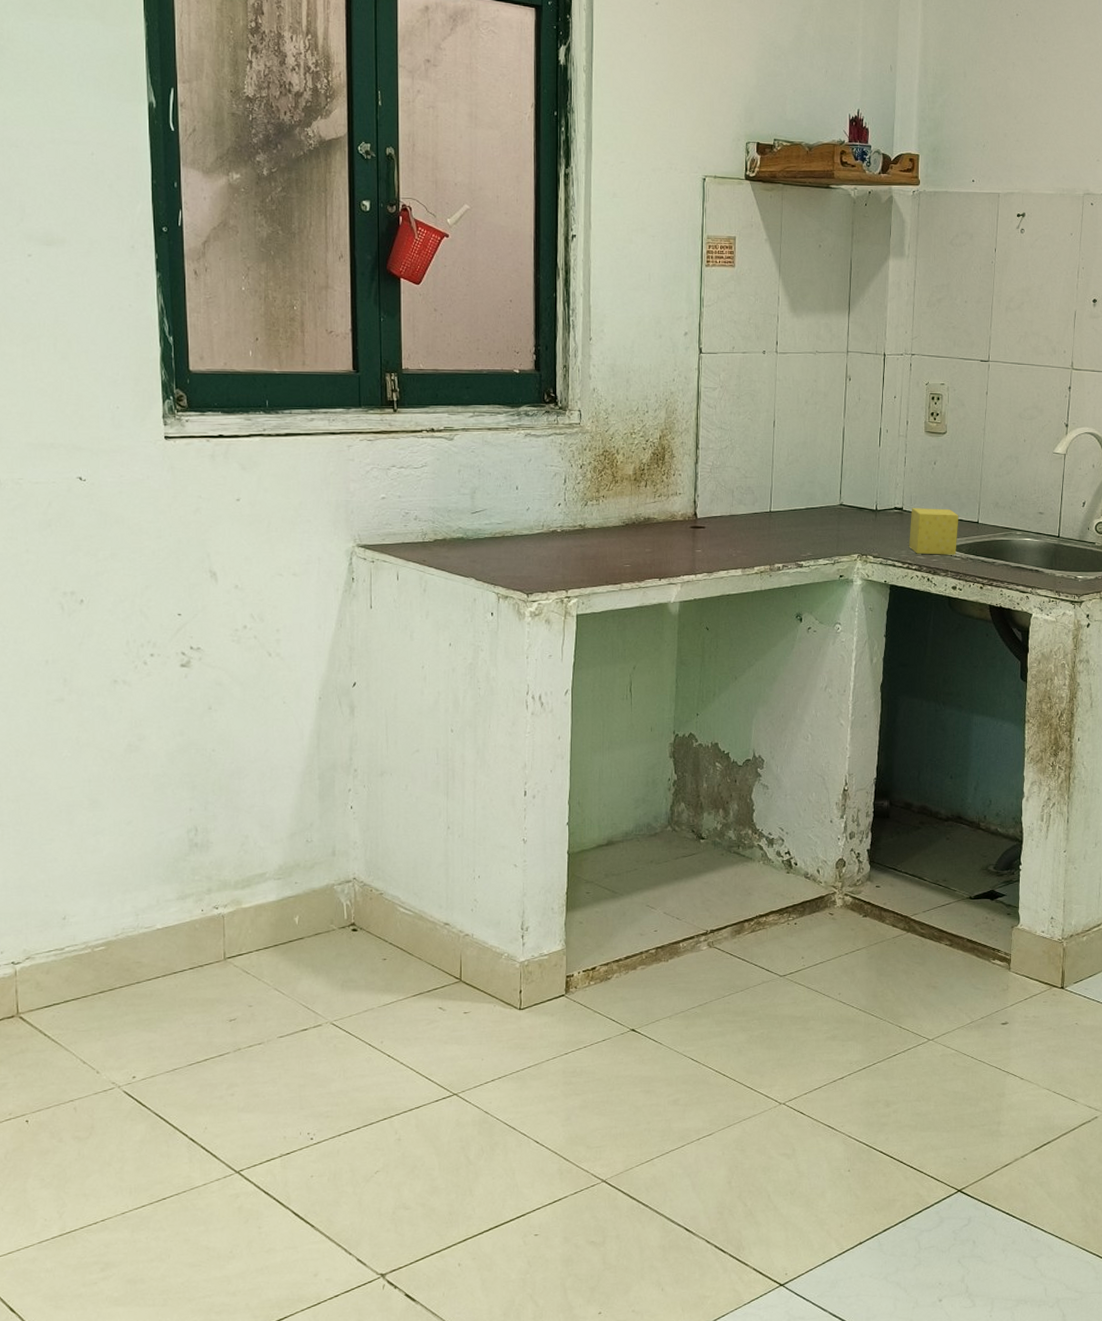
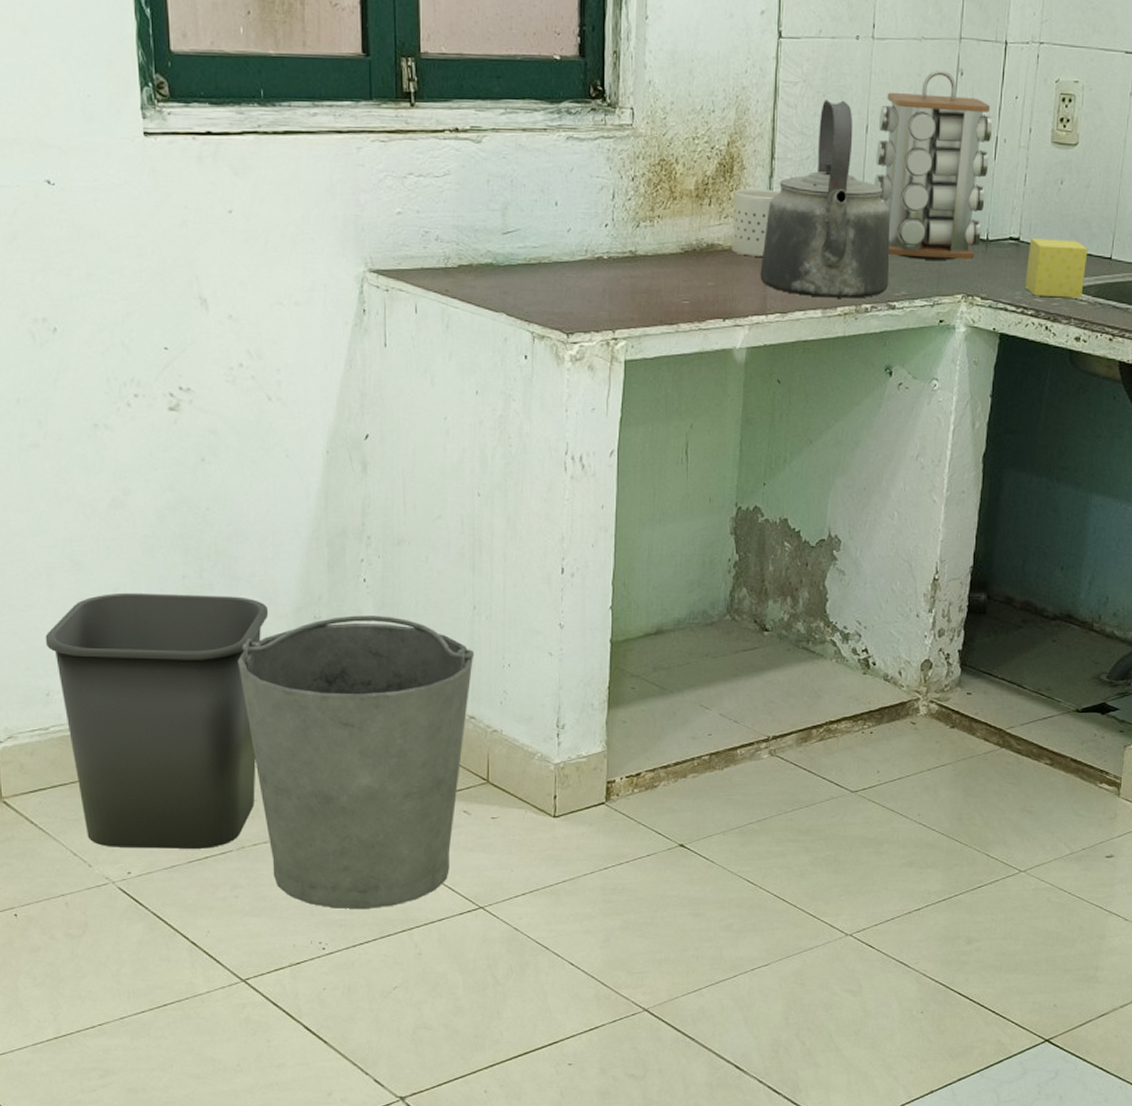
waste bin: none [64,825,266,1054] -> present [45,592,269,849]
bucket: none [238,837,449,1101] -> present [238,615,475,908]
mug: none [664,472,704,527] -> present [731,188,780,257]
kettle: none [689,401,797,559] -> present [760,100,891,299]
spice rack: none [781,377,877,527] -> present [874,70,993,260]

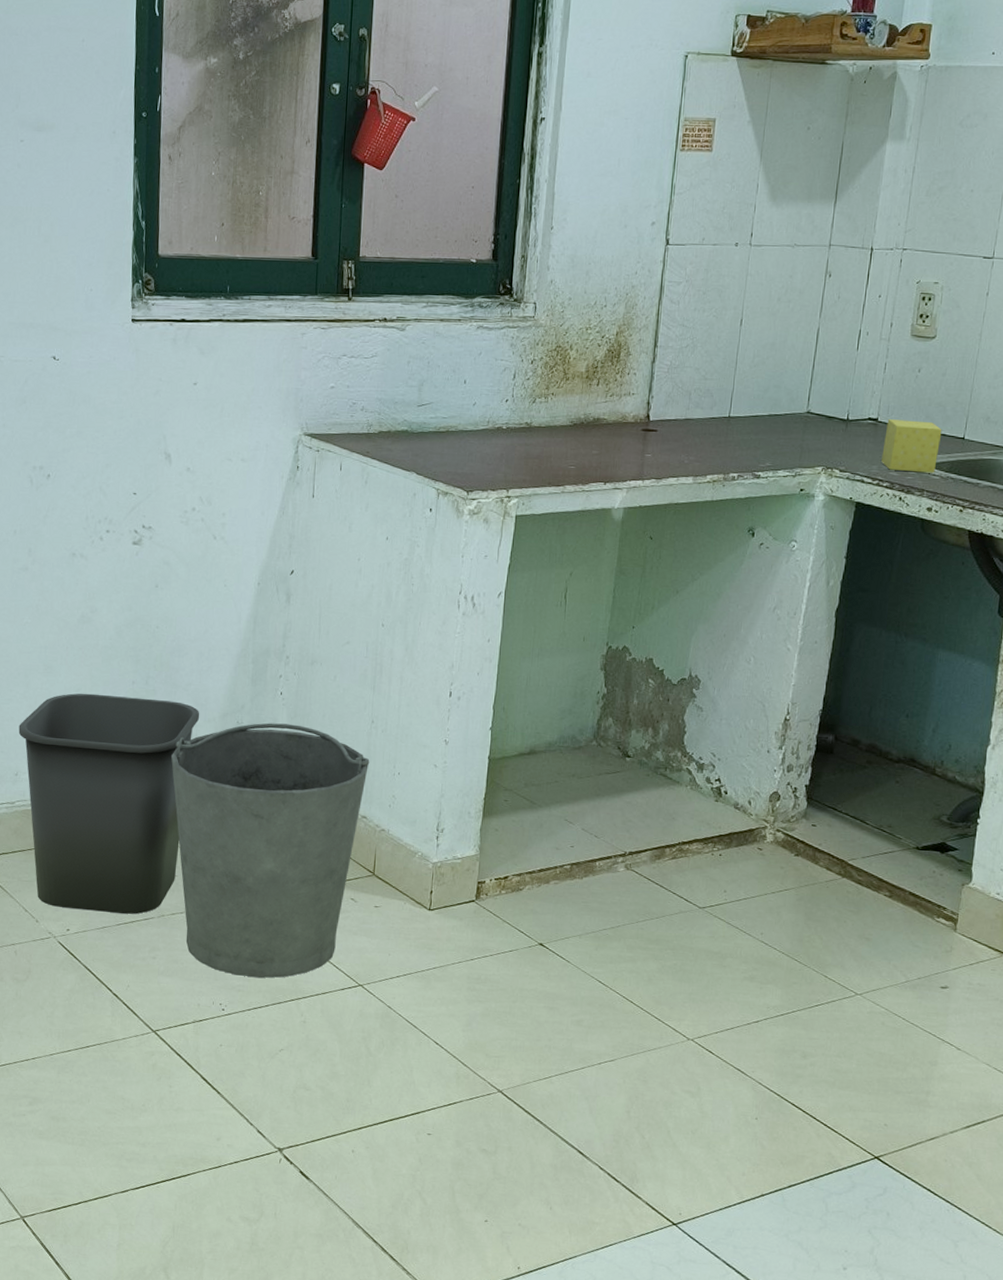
mug: present [731,188,780,257] -> none [615,371,661,430]
kettle: present [760,100,891,299] -> none [639,297,760,468]
spice rack: present [874,70,993,260] -> none [745,272,857,437]

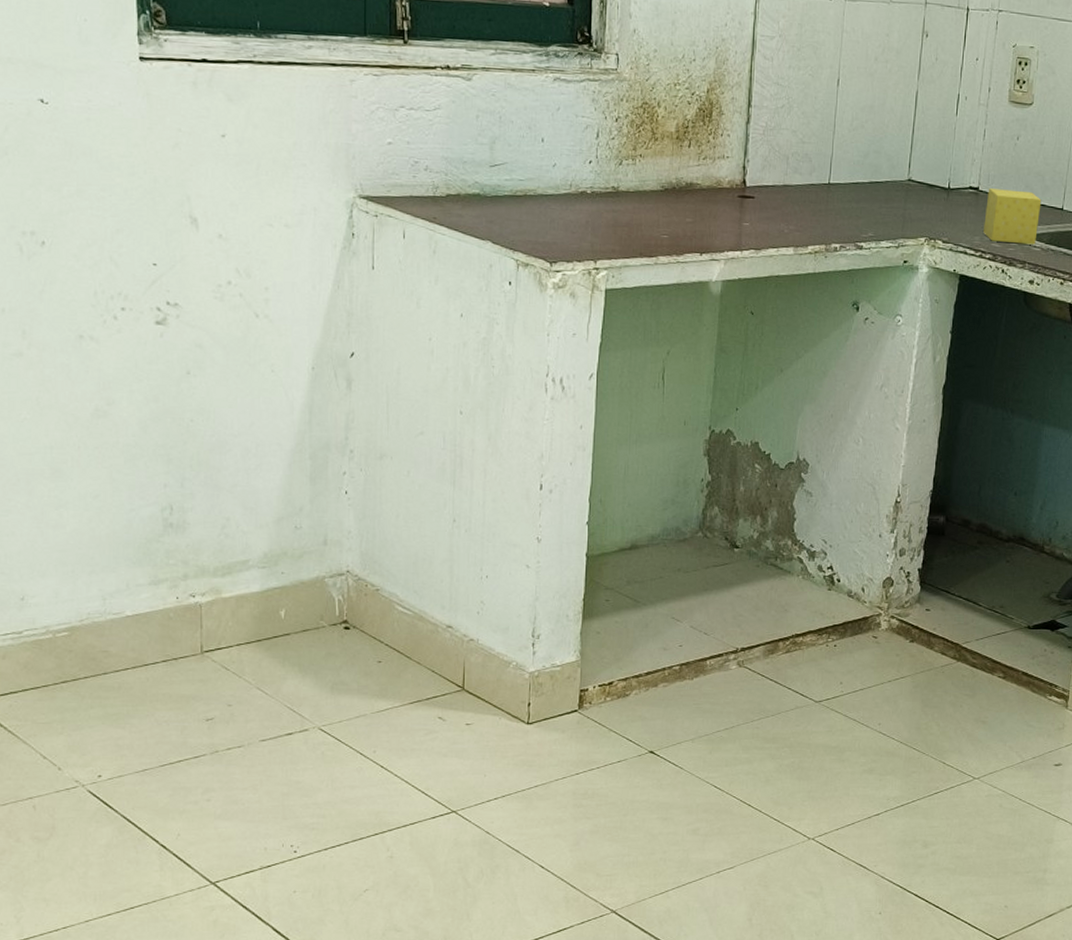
waste bin: present [18,693,200,914] -> none [22,500,250,752]
bucket: present [171,722,370,978] -> none [217,526,453,812]

